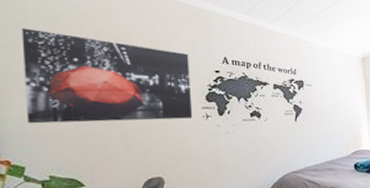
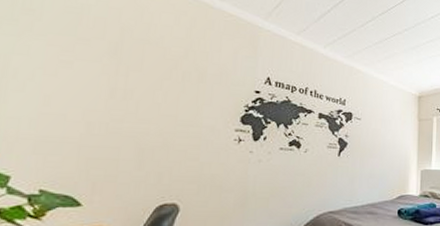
wall art: present [21,28,193,124] -> none [22,16,227,140]

